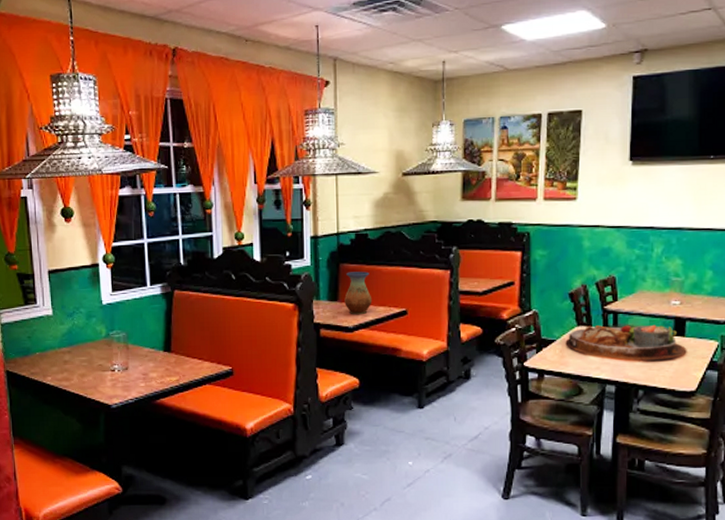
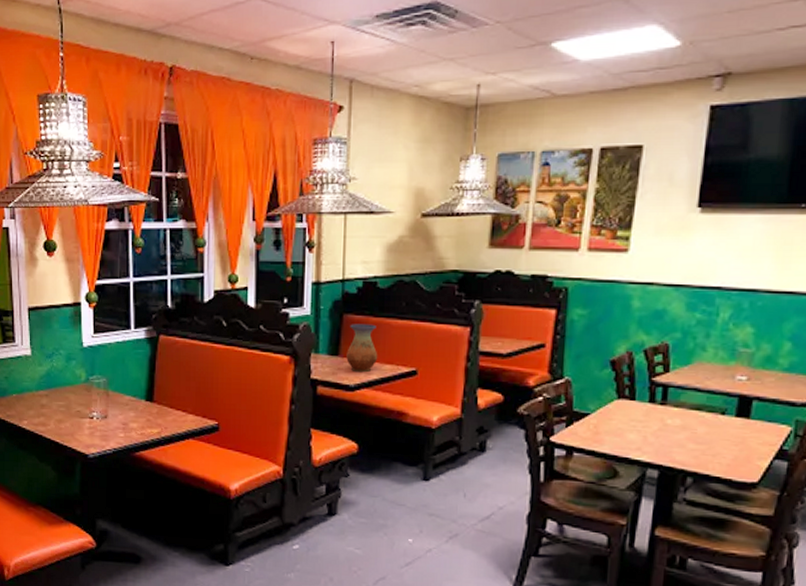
food platter: present [565,324,687,362] -> none [601,399,751,445]

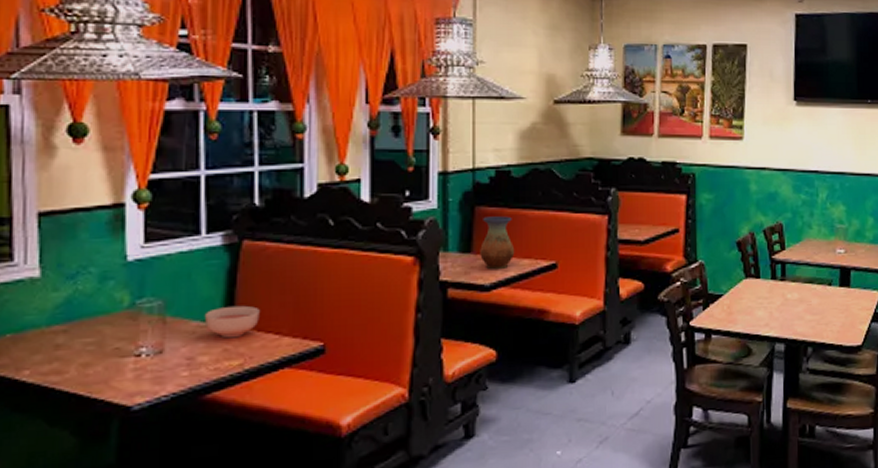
bowl: none [133,386,172,412] -> present [204,305,260,339]

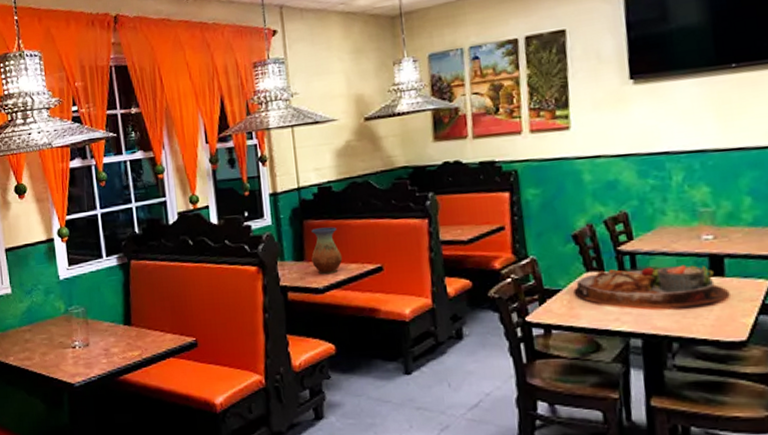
bowl: present [204,305,260,339] -> none [111,310,149,335]
food platter: none [733,275,853,316] -> present [573,264,730,310]

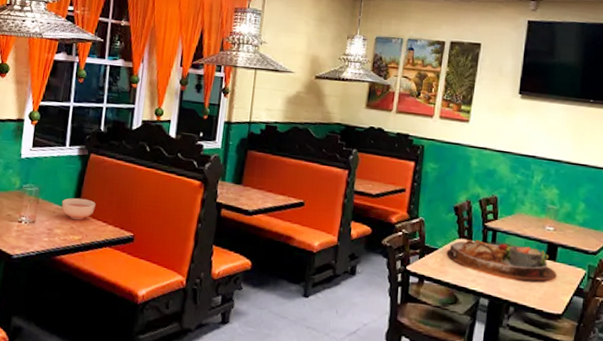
bowl: none [111,310,149,335] -> present [61,198,96,221]
vase: present [311,227,343,275] -> none [247,159,274,201]

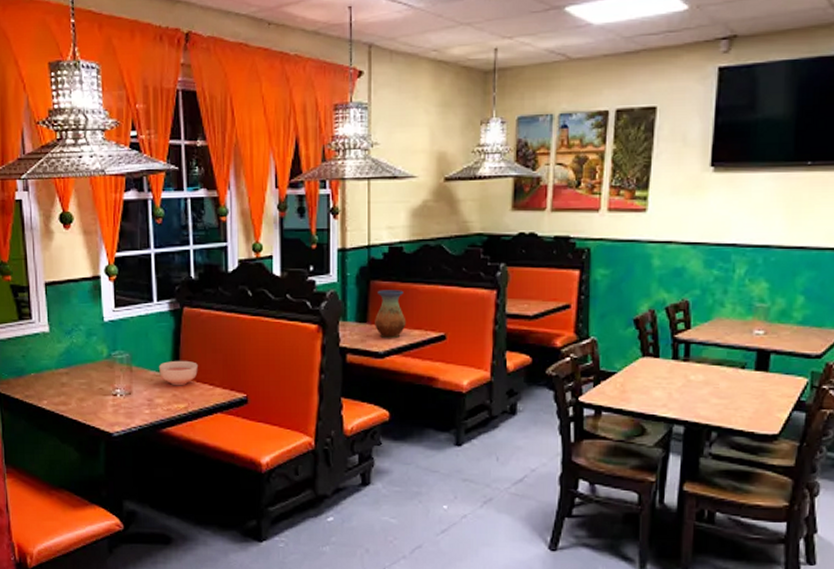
vase: none [247,159,274,201] -> present [375,290,407,339]
food platter: present [446,239,557,281] -> none [628,357,770,400]

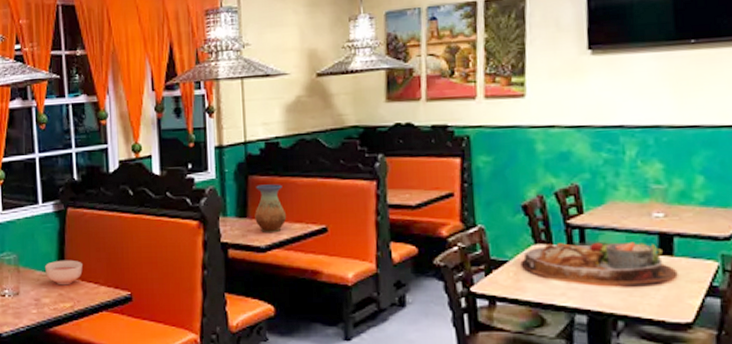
food platter: none [628,357,770,400] -> present [520,241,678,287]

